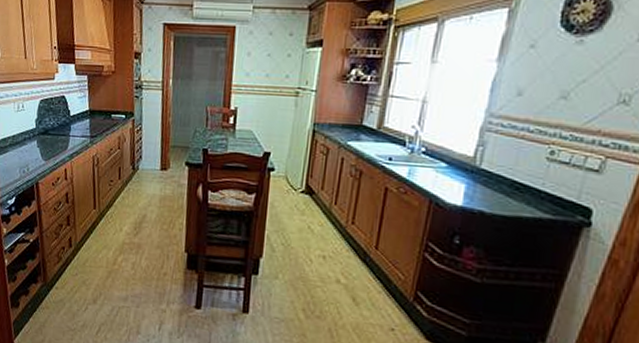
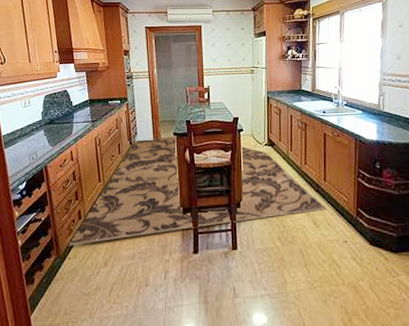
rug: none [56,164,373,286] -> present [68,136,327,246]

